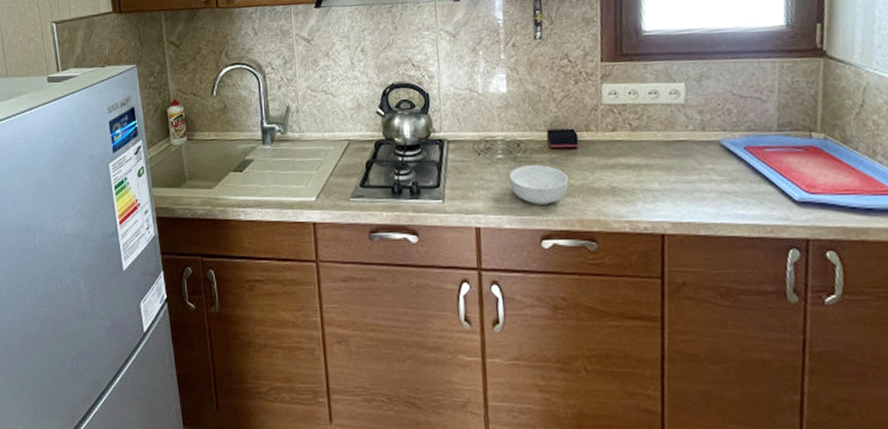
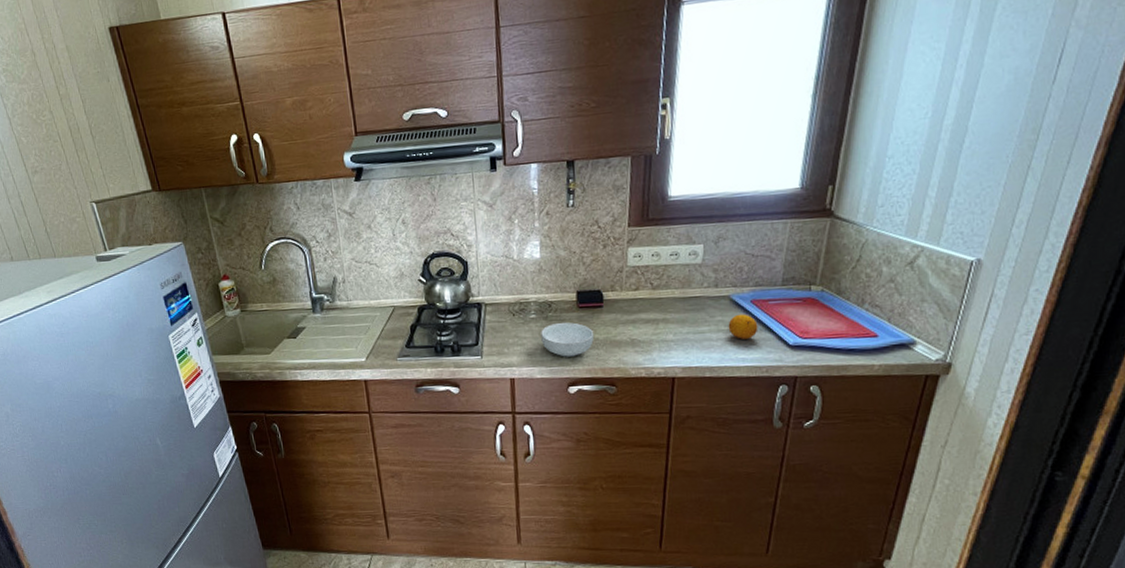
fruit: none [720,162,757,192] -> present [728,314,758,339]

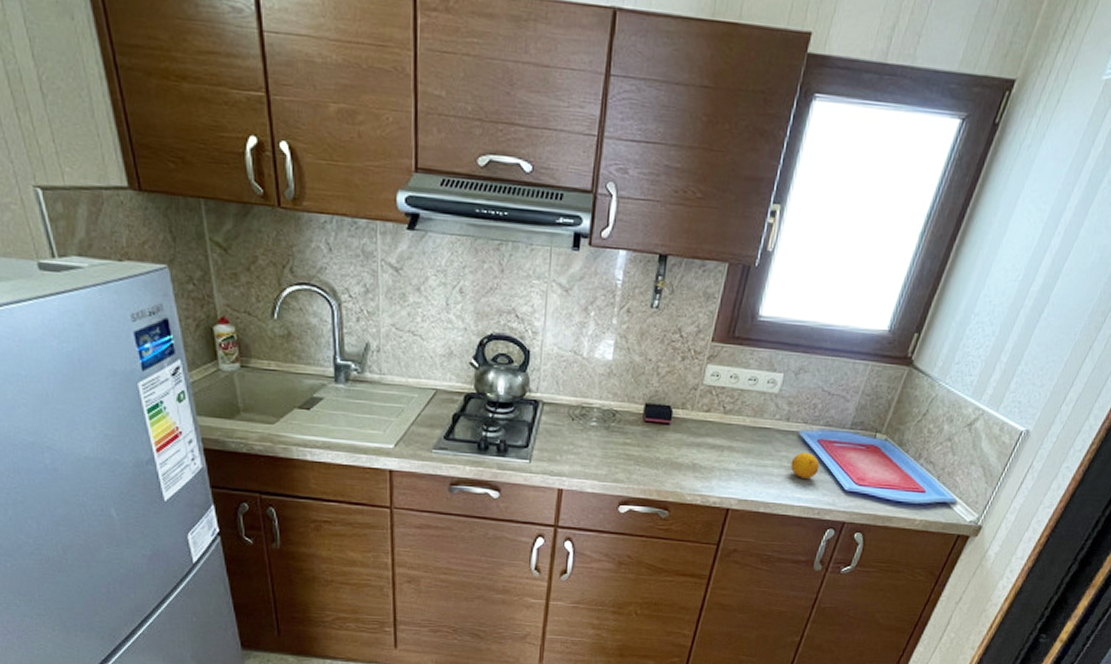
cereal bowl: present [541,322,594,357] -> none [598,435,656,474]

